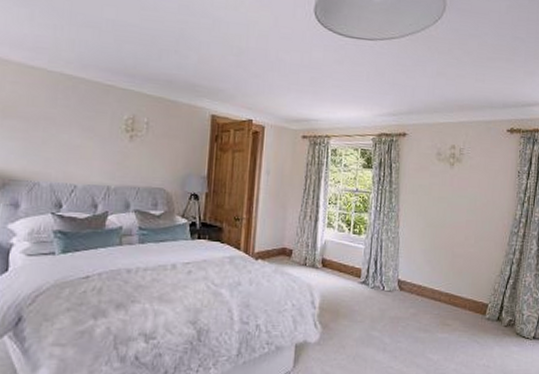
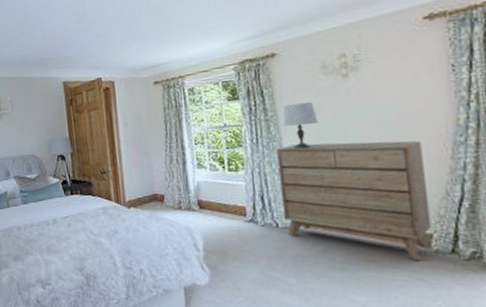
dresser: none [390,217,492,325] -> present [276,140,432,260]
lamp: none [401,181,428,222] -> present [281,102,318,149]

